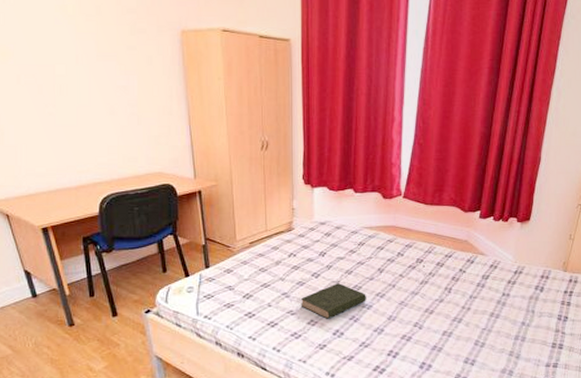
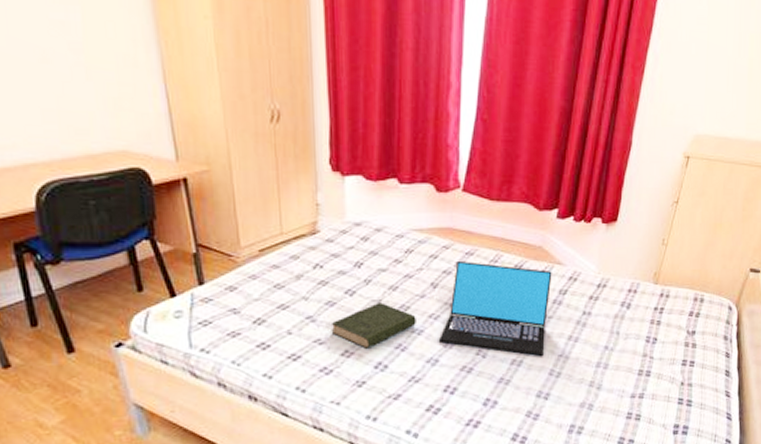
laptop: none [383,251,476,330] -> present [438,260,552,357]

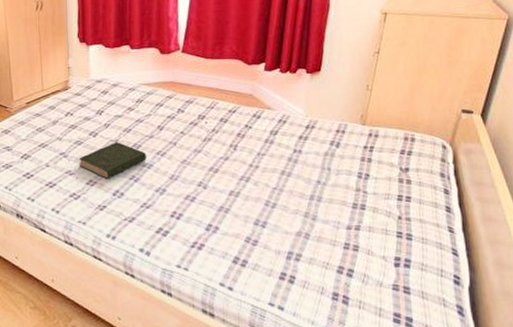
laptop: present [438,260,552,357] -> none [165,107,263,189]

